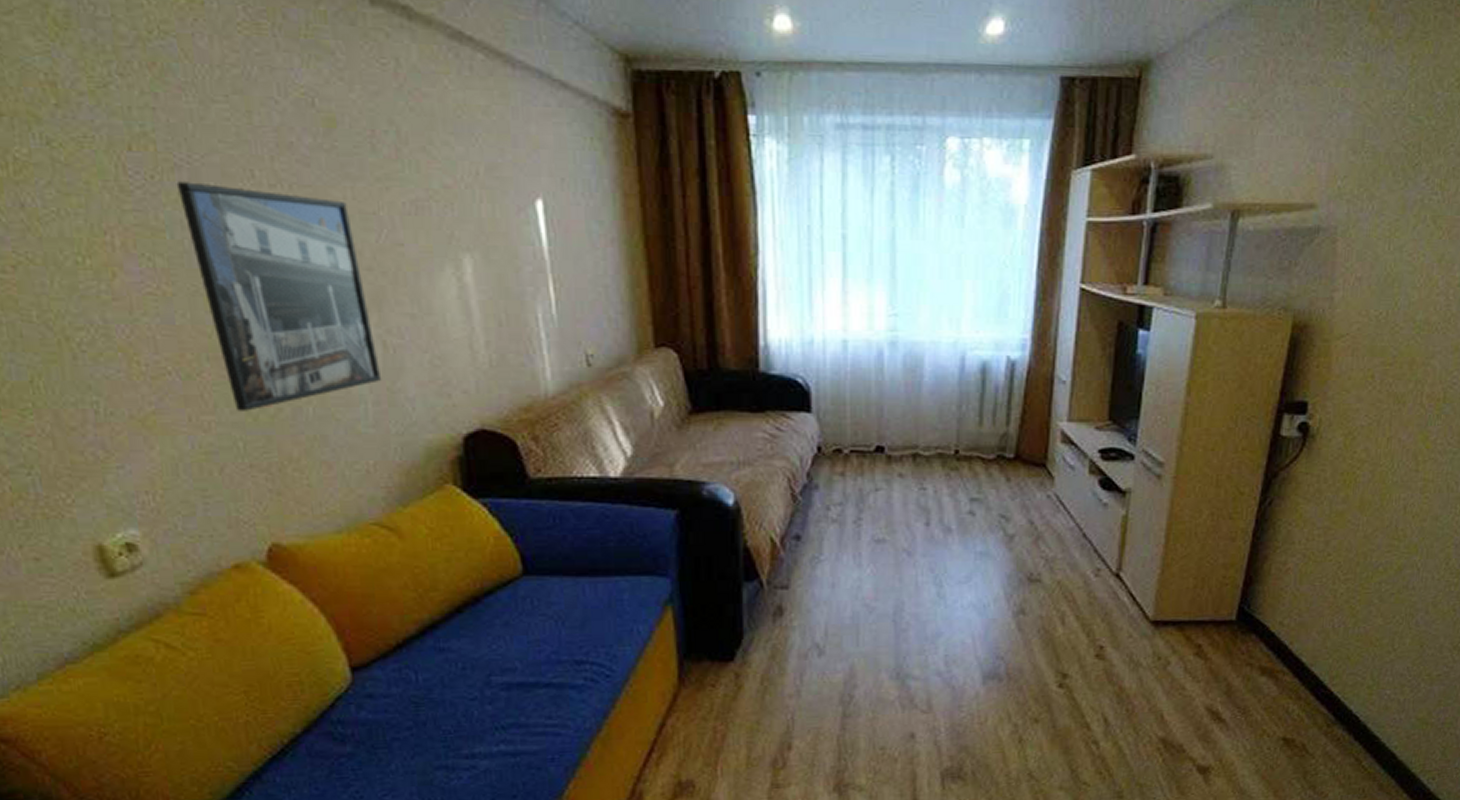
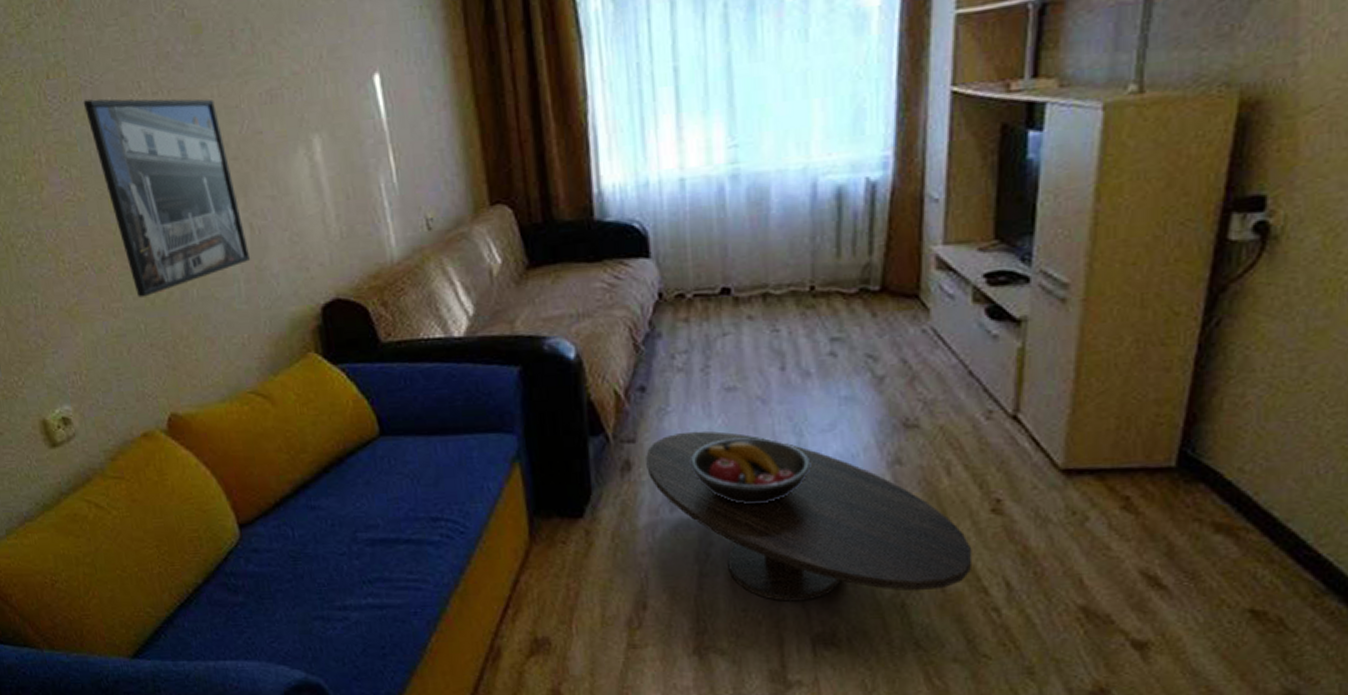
coffee table: none [798,579,1079,740] -> present [646,431,973,602]
fruit bowl: none [839,587,948,650] -> present [689,437,812,505]

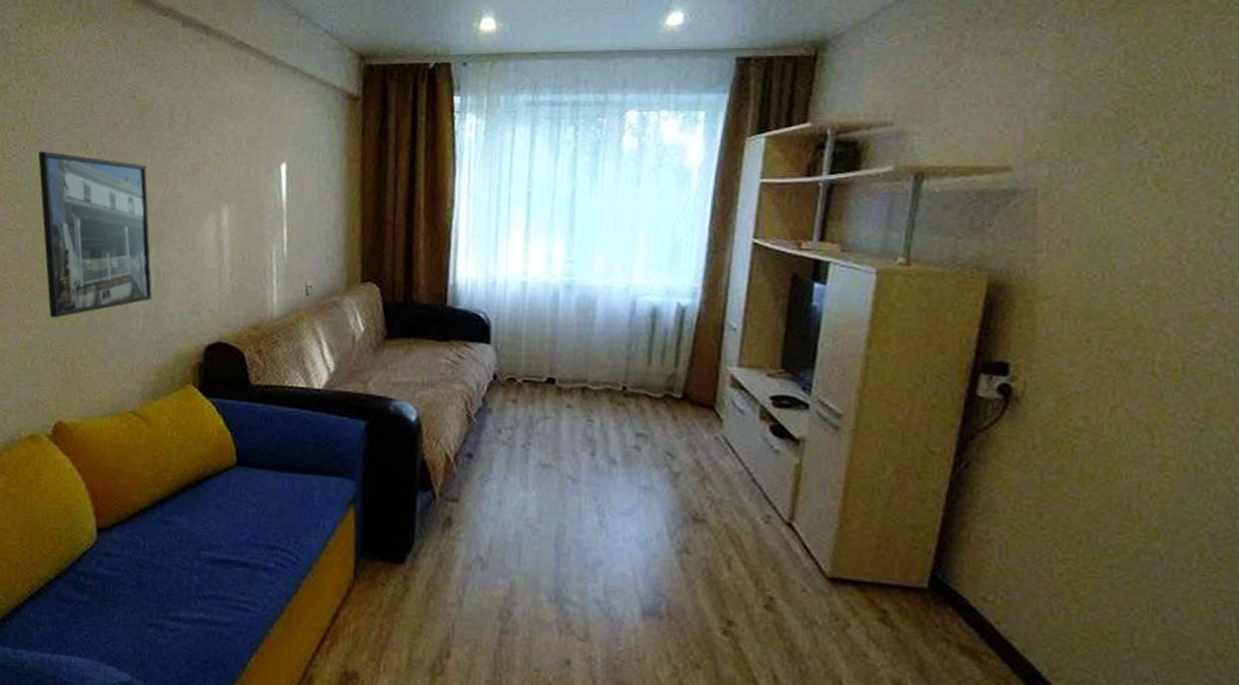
coffee table: present [646,431,973,602] -> none [465,498,746,674]
fruit bowl: present [689,437,812,505] -> none [503,509,610,573]

